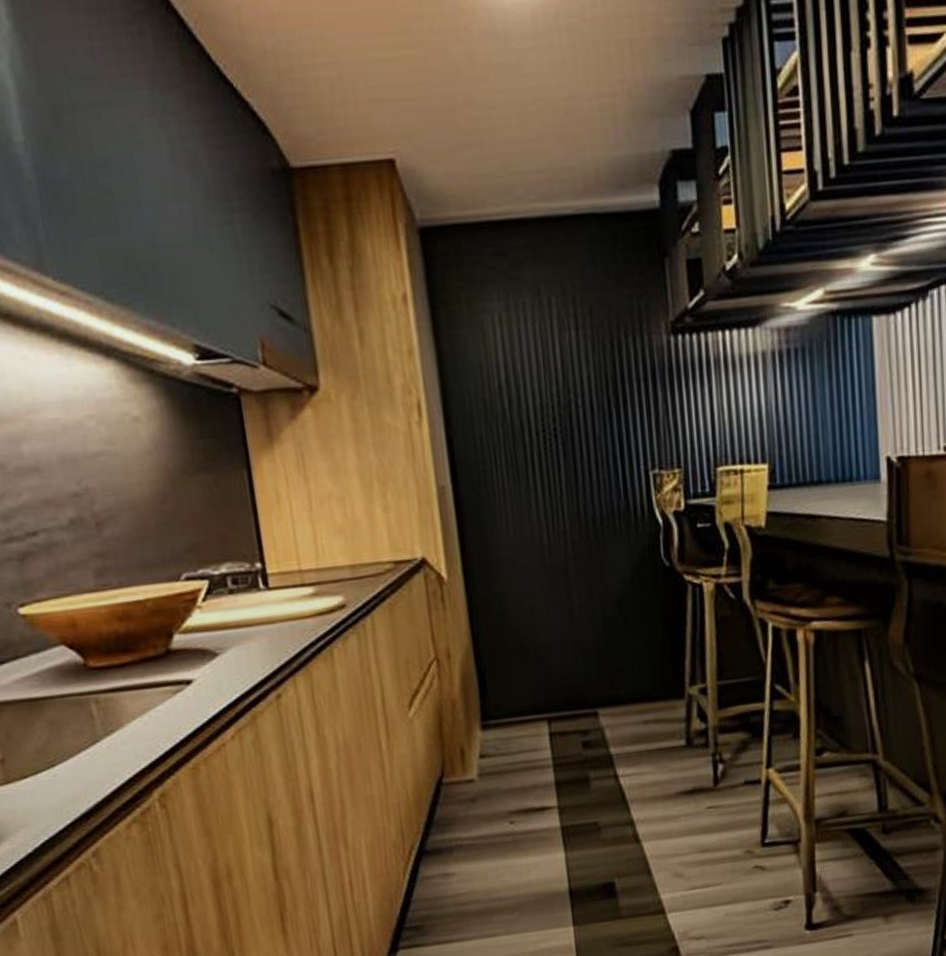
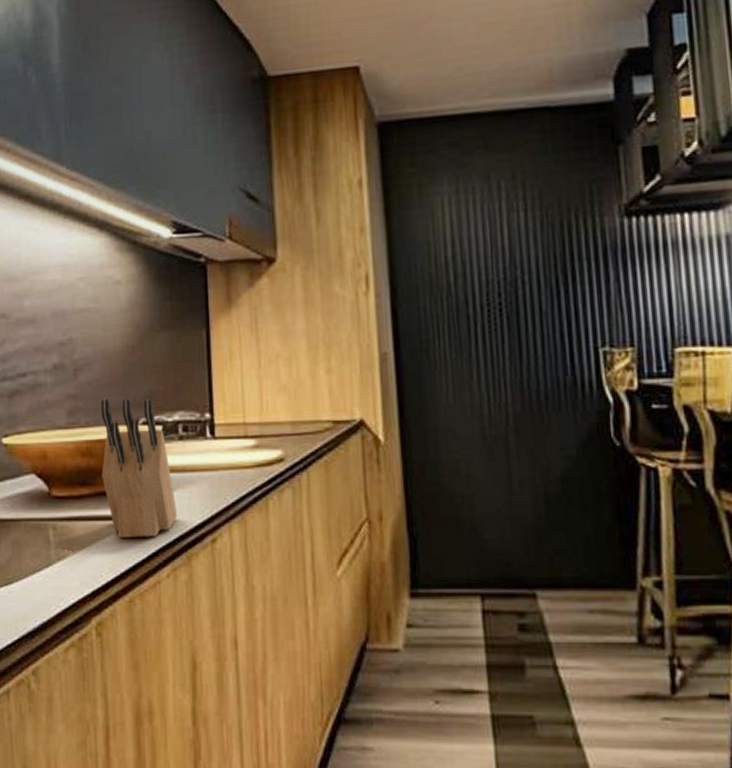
knife block: none [133,552,237,704] -> present [100,398,178,538]

